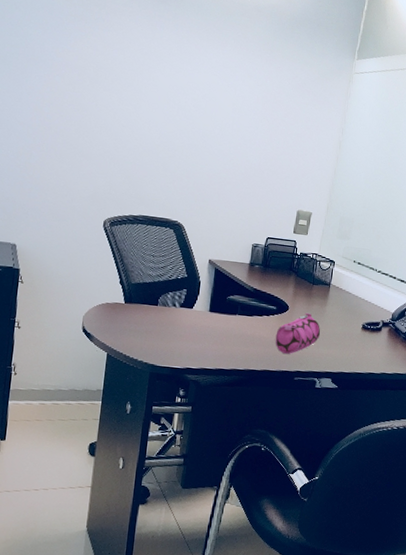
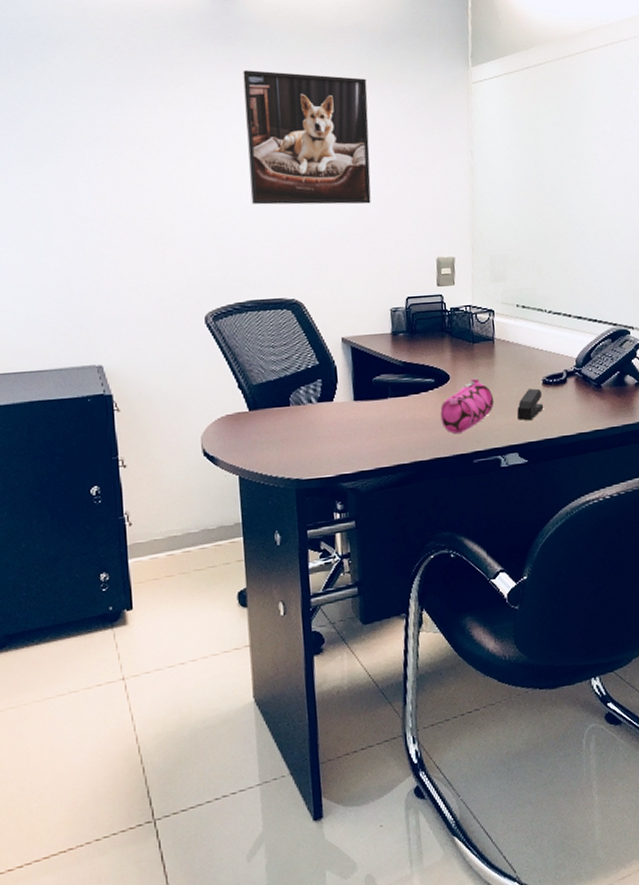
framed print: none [157,27,269,156] -> present [243,70,371,205]
stapler: none [336,330,360,355] -> present [516,388,544,421]

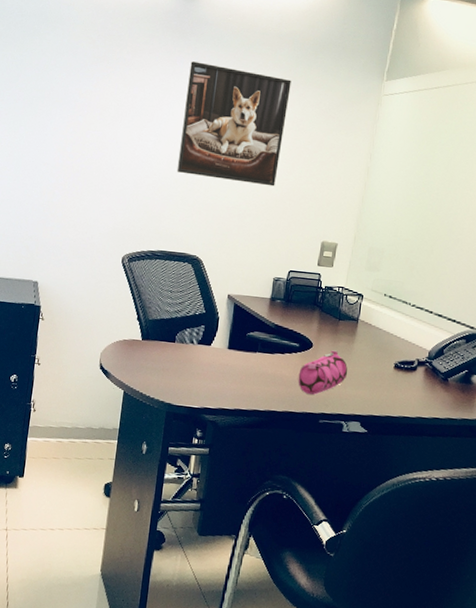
stapler: present [516,388,544,421] -> none [365,369,392,397]

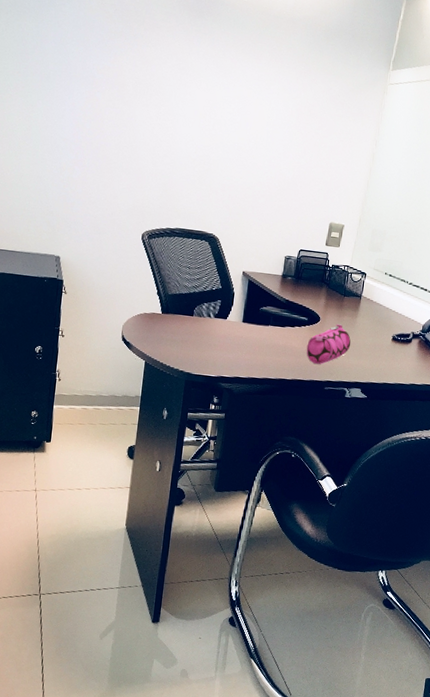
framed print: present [176,61,292,187] -> none [194,41,304,169]

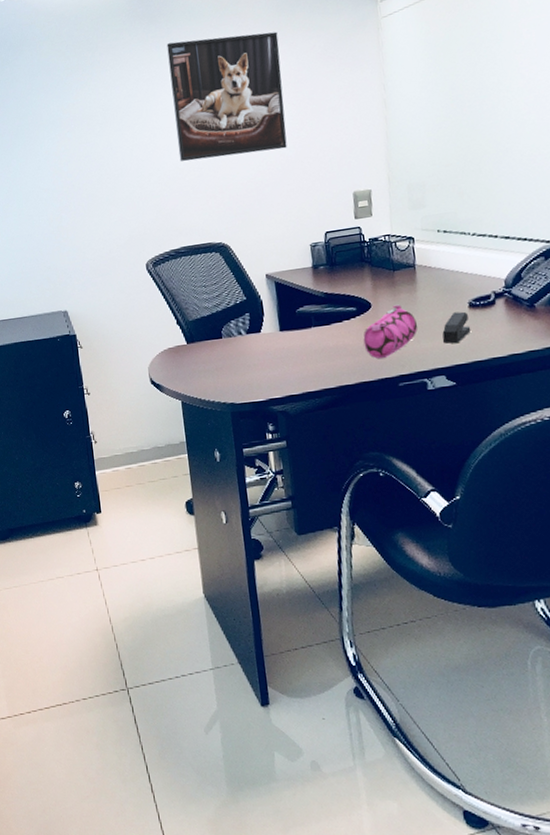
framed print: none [194,41,304,169] -> present [166,31,287,162]
stapler: none [366,341,390,366] -> present [442,311,471,344]

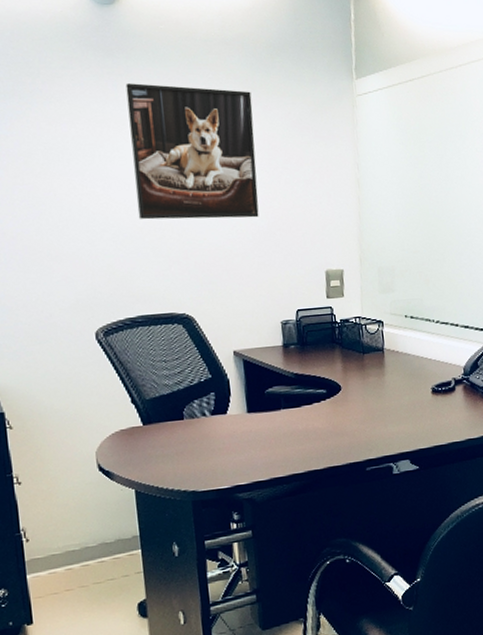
pencil case: present [363,304,418,359] -> none [332,388,386,443]
stapler: present [442,311,471,344] -> none [407,397,434,429]

